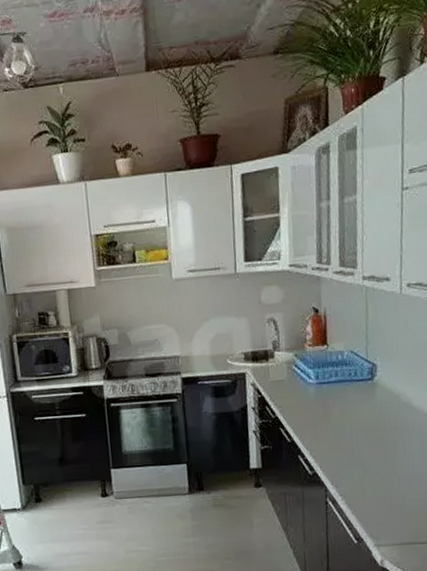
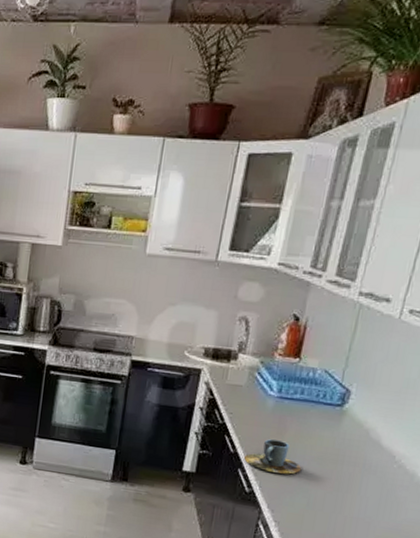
cup: none [301,421,352,452] -> present [244,439,302,474]

